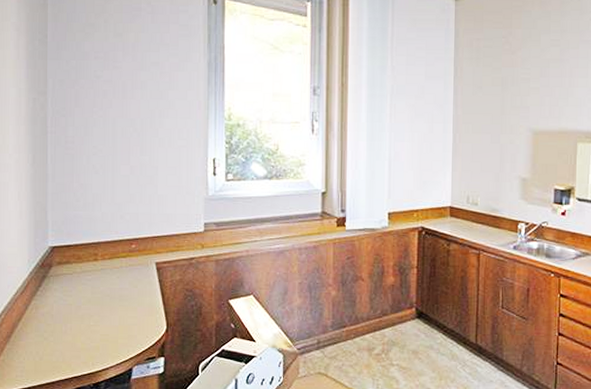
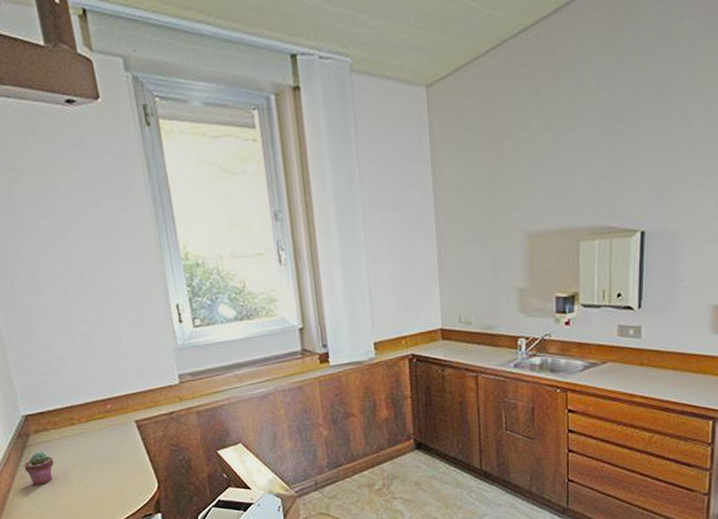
potted succulent: none [40,283,70,317] -> present [24,451,54,485]

